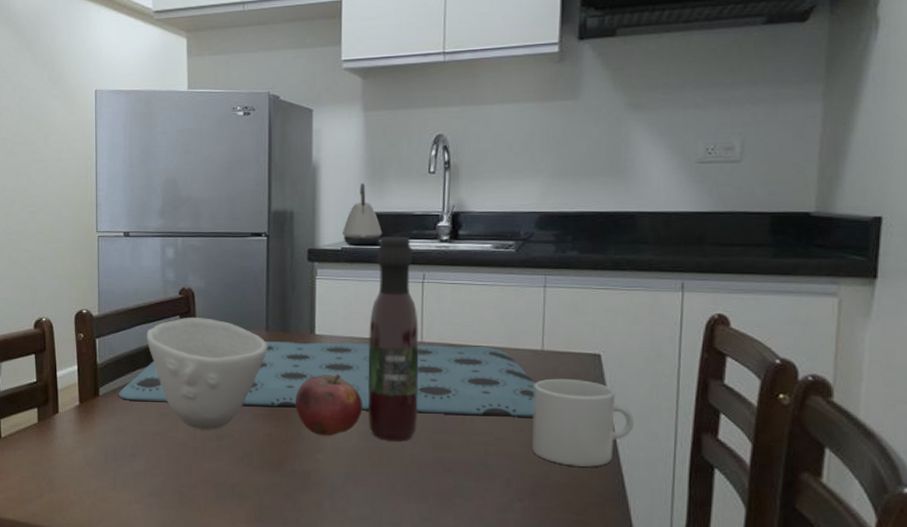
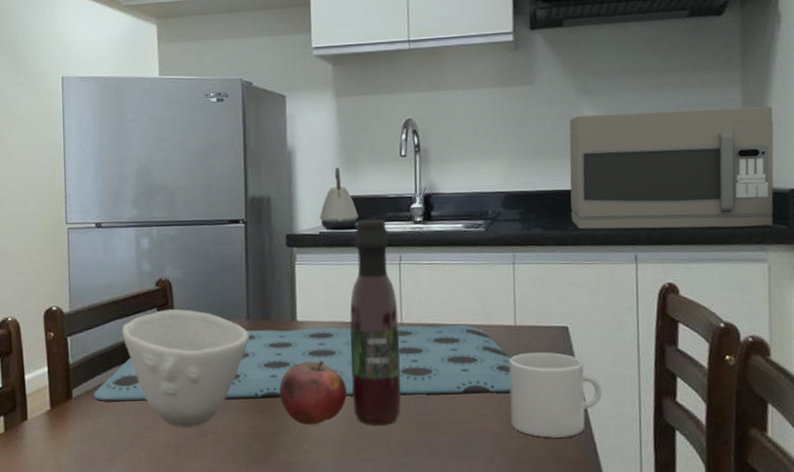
microwave: none [611,124,859,259] -> present [569,106,774,230]

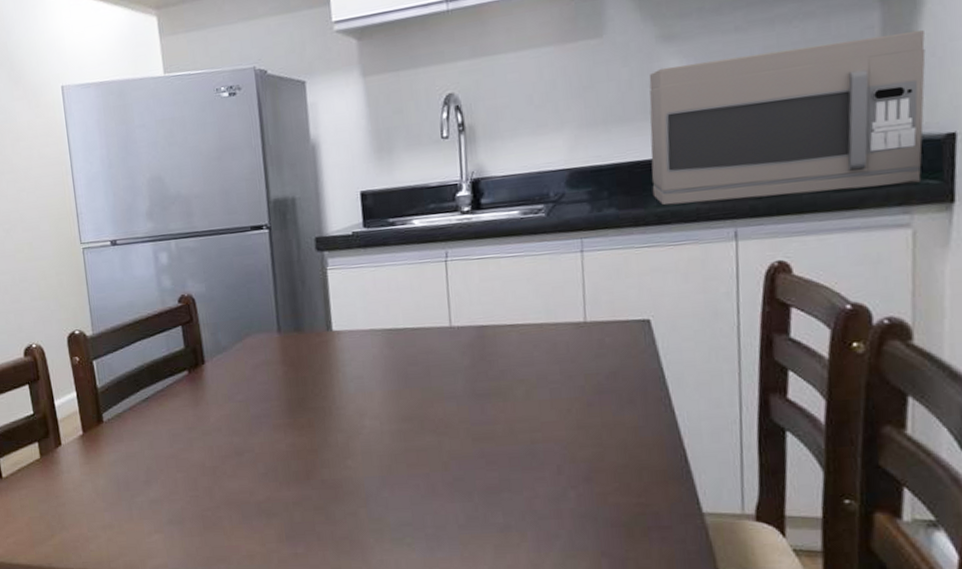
placemat: present [93,325,511,402] -> none [123,324,582,424]
bowl: present [122,309,249,427] -> none [147,325,282,447]
fruit: present [278,360,347,424] -> none [317,371,392,440]
kettle: present [320,167,359,230] -> none [352,158,397,229]
wine bottle: present [350,219,402,425] -> none [391,212,454,438]
mug: present [509,352,603,438] -> none [578,349,694,445]

